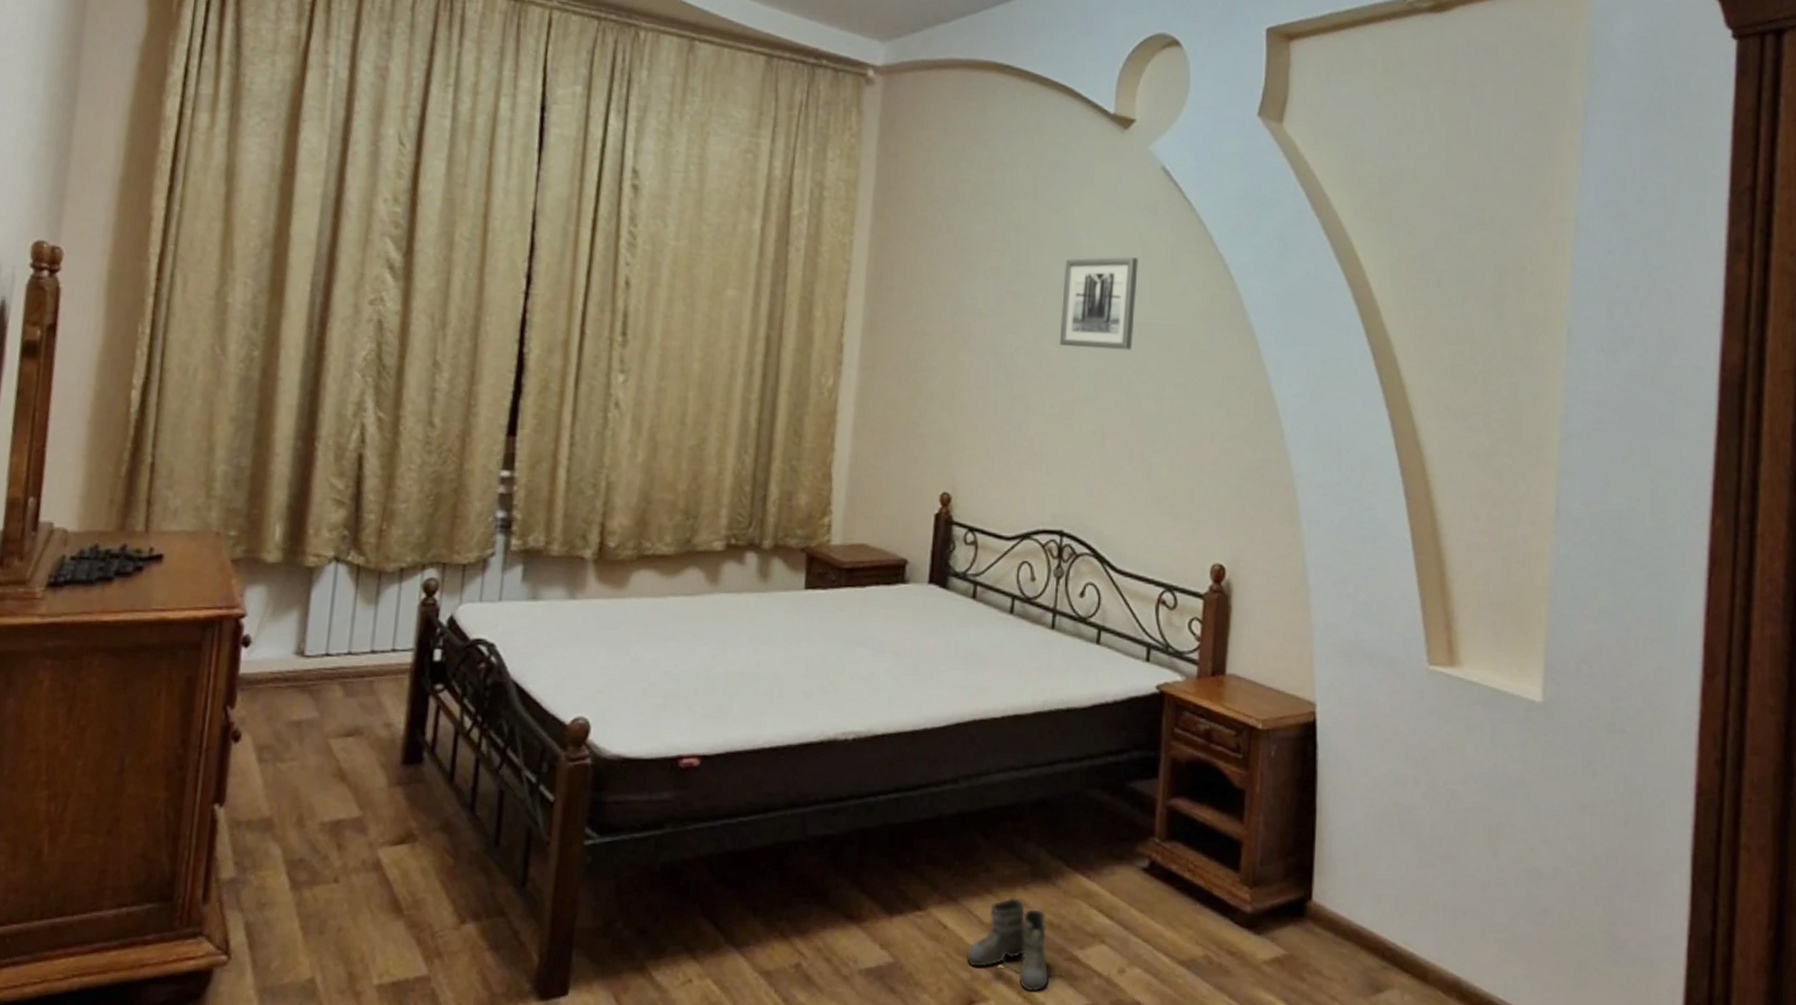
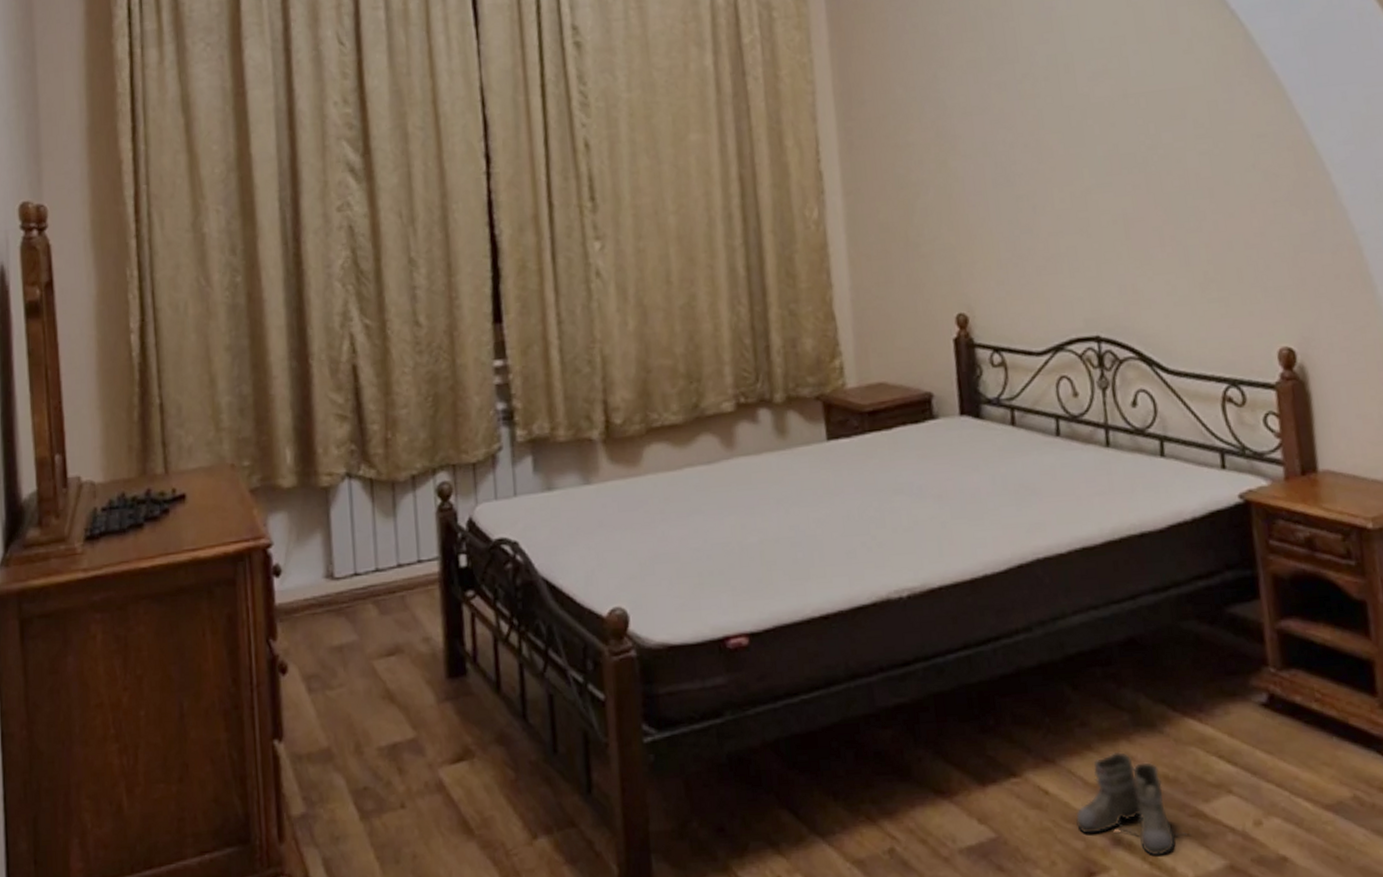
wall art: present [1059,257,1139,350] -> none [1048,21,1141,132]

